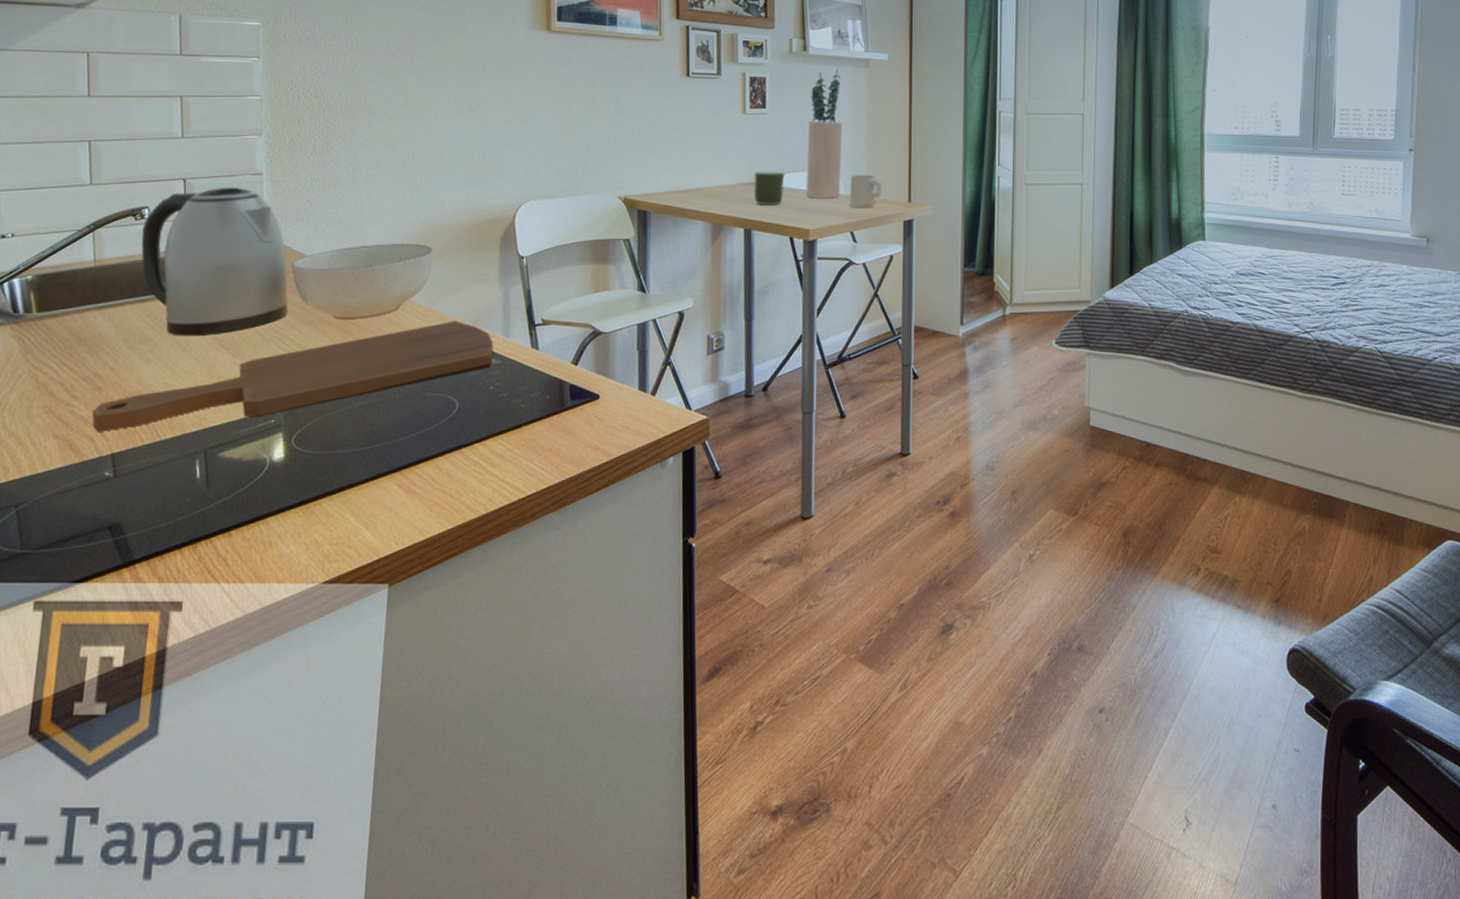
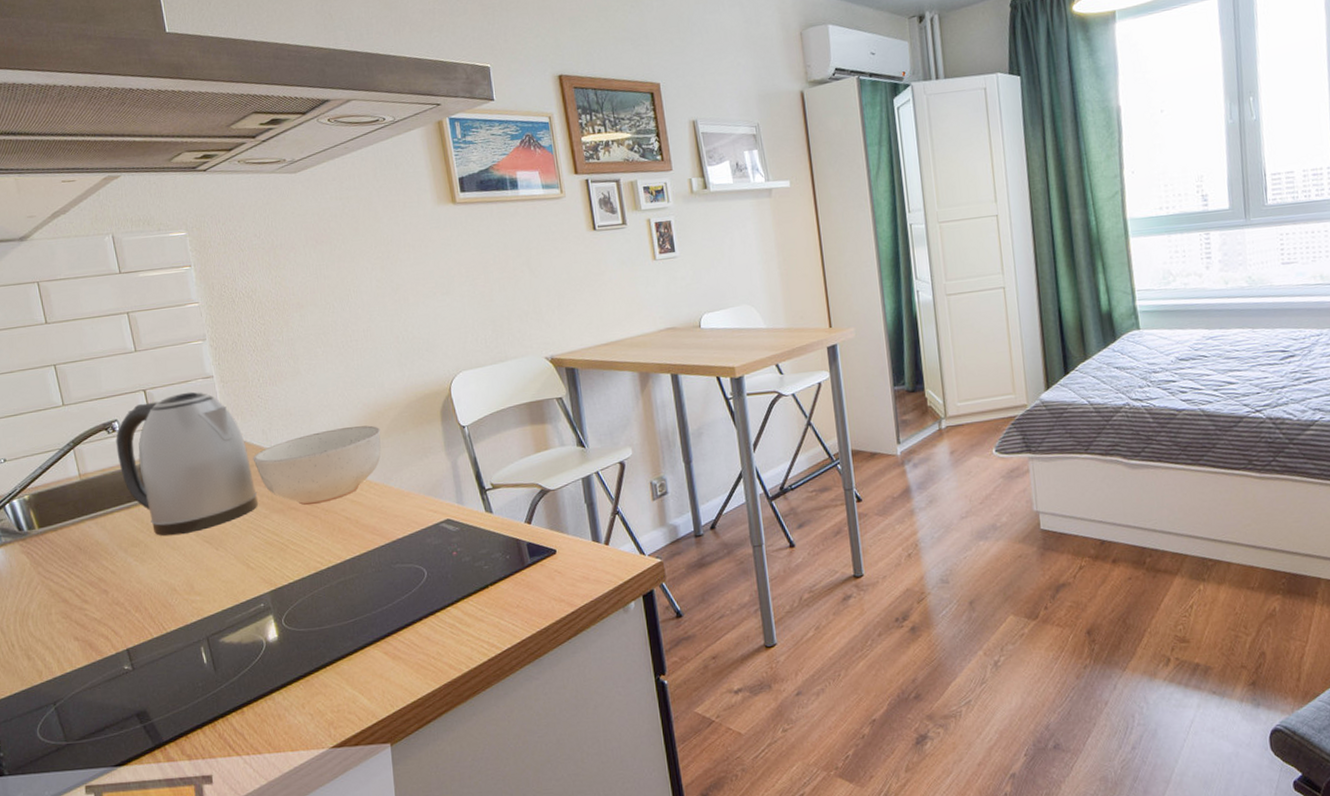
cutting board: present [92,320,494,432] -> none [103,494,452,631]
mug: present [754,171,784,206] -> none [673,313,705,349]
vase: present [806,68,843,200] -> none [717,202,760,336]
cup: present [850,175,882,210] -> none [768,305,802,341]

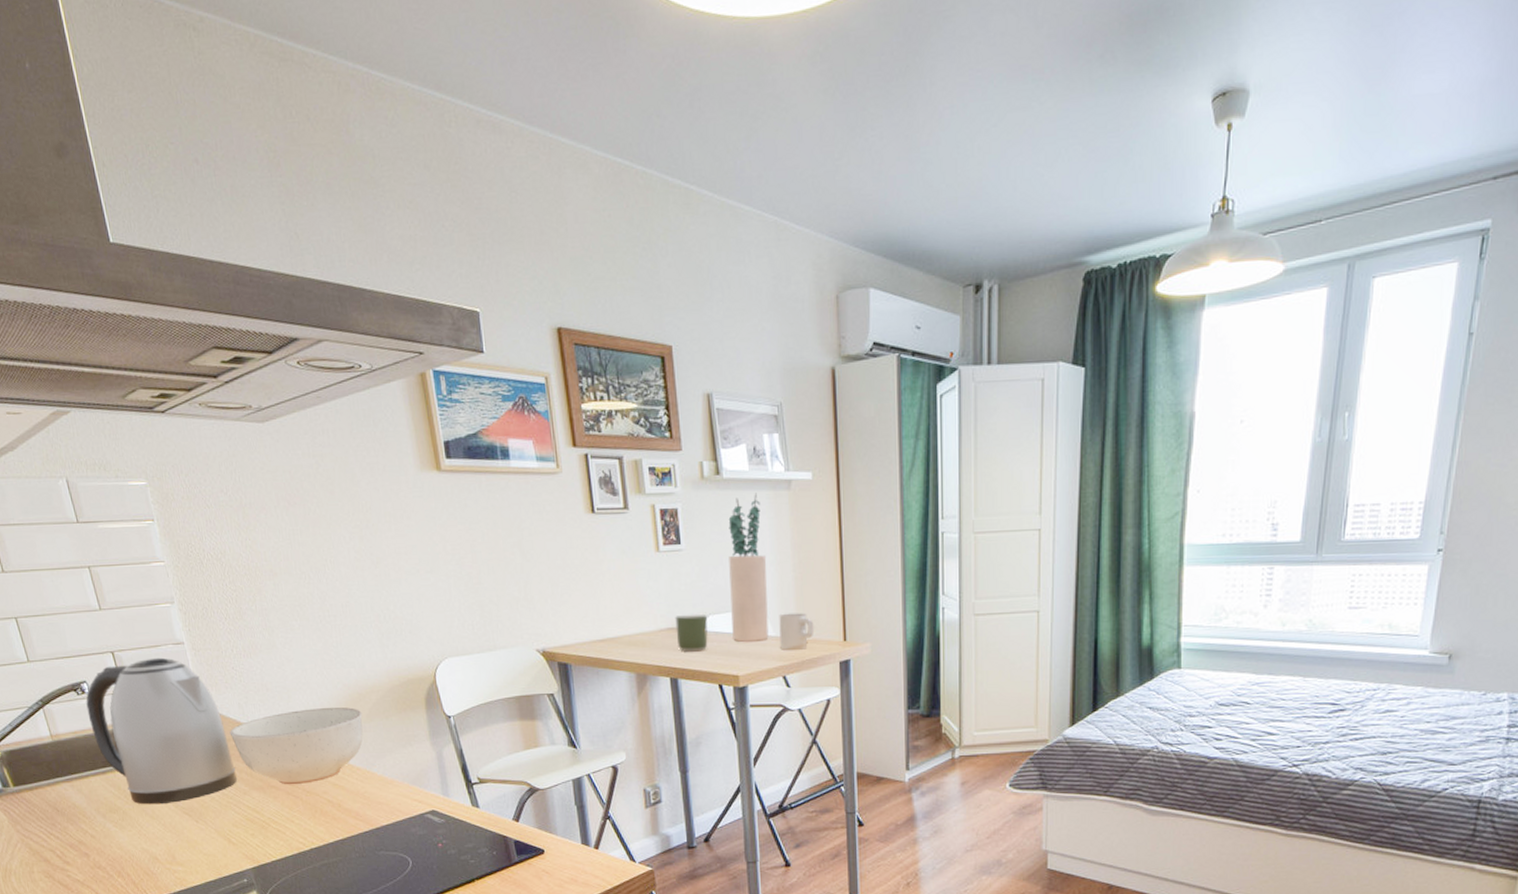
mug: none [673,313,705,349] -> present [675,614,708,652]
vase: none [717,202,760,336] -> present [728,493,769,643]
cup: none [768,305,802,341] -> present [779,613,815,651]

